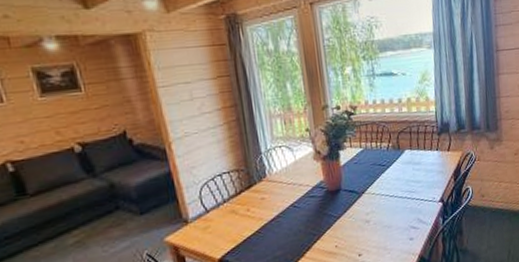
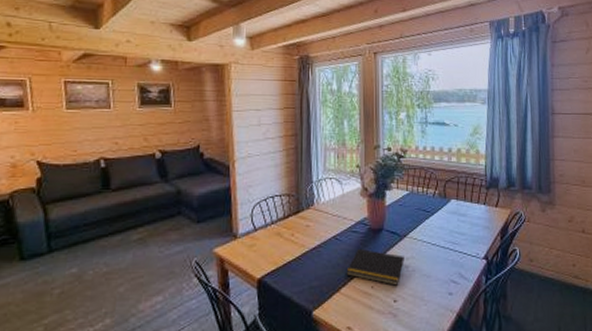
notepad: none [308,211,365,241] -> present [346,248,404,286]

